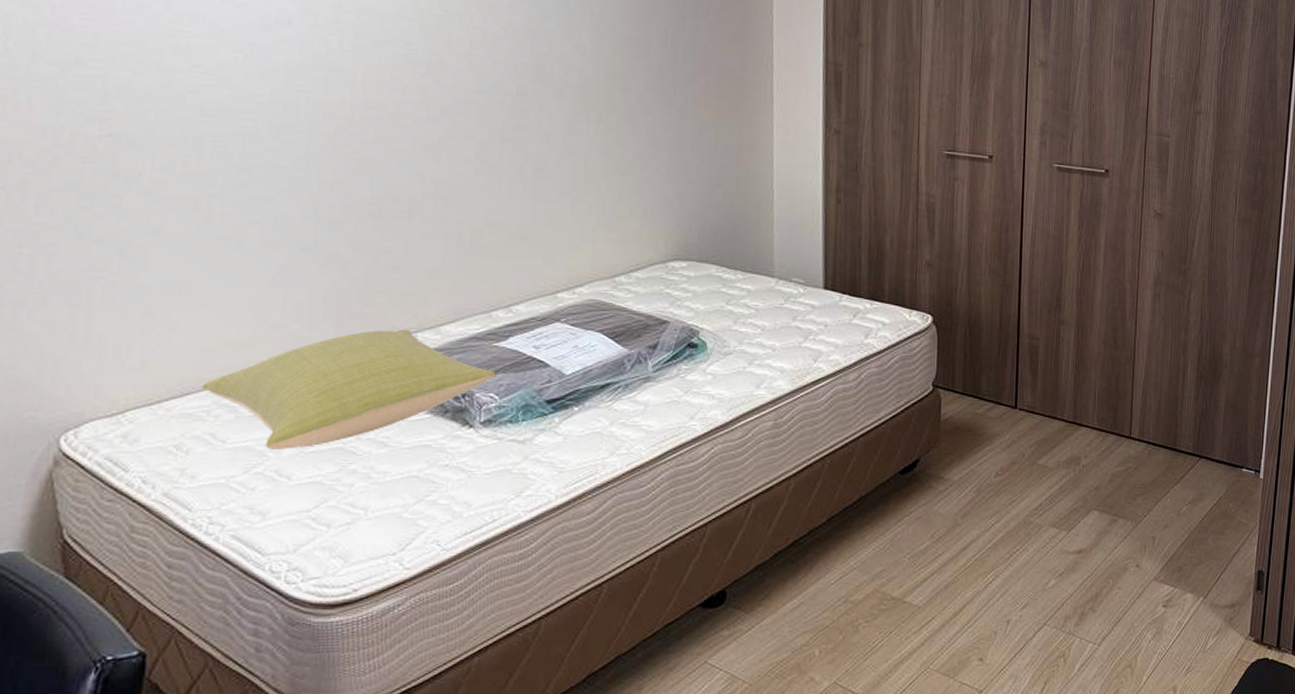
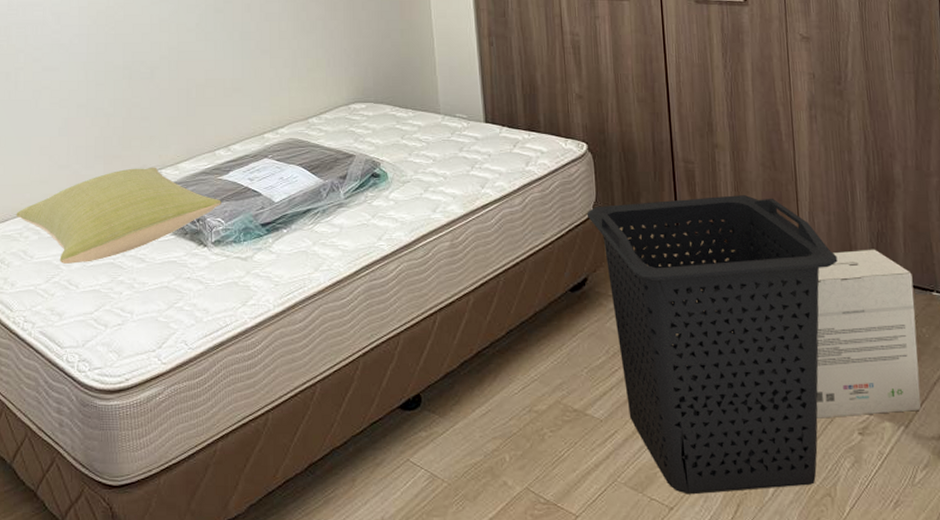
laundry basket: none [925,373,1163,677] -> present [586,195,838,495]
cardboard box: none [1127,427,1227,594] -> present [816,249,921,419]

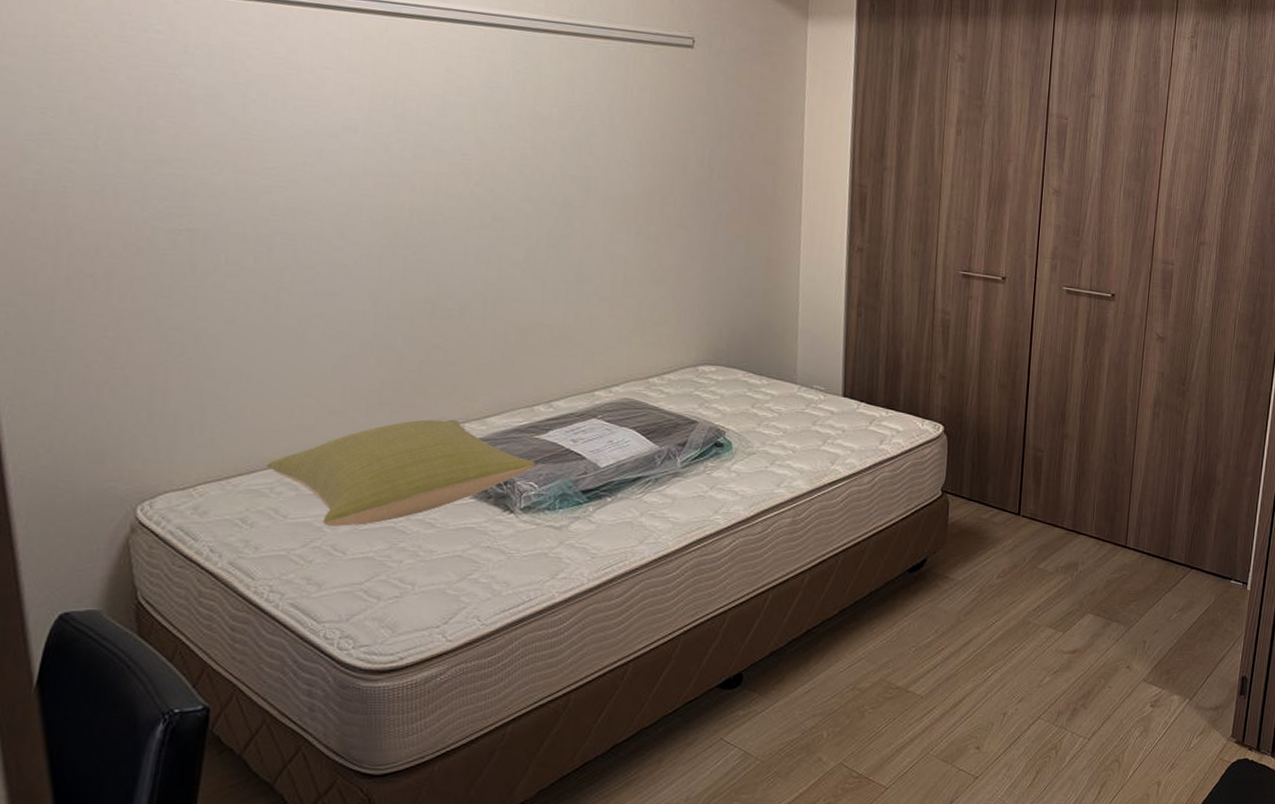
laundry basket: present [586,195,838,495] -> none [934,484,1157,764]
cardboard box: present [816,249,921,419] -> none [1117,540,1217,693]

